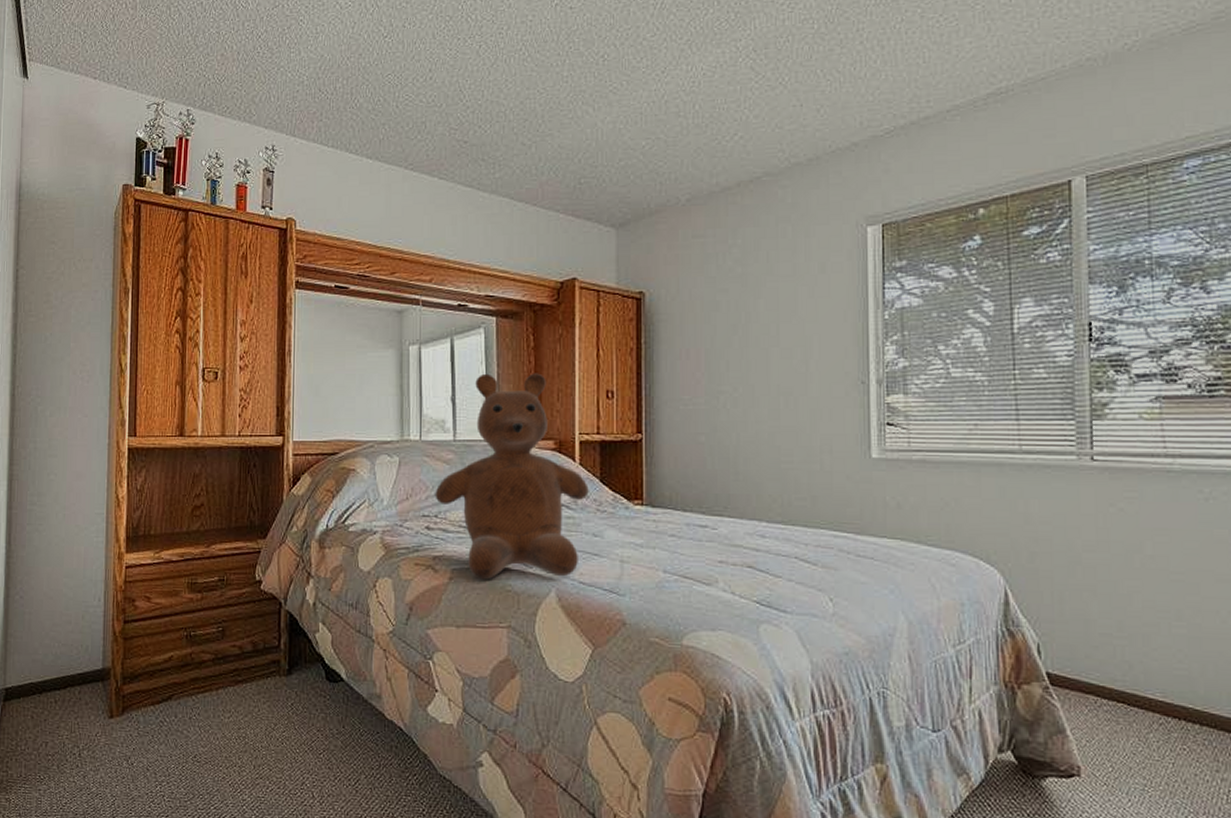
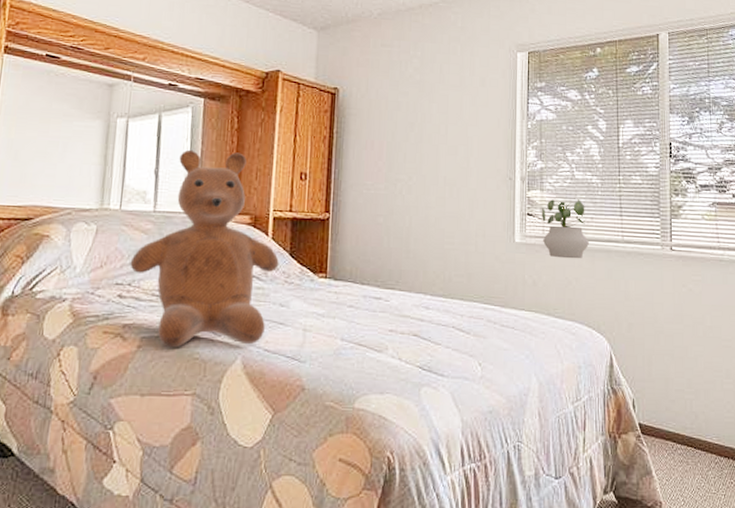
potted plant: none [905,401,974,476] -> present [541,198,590,259]

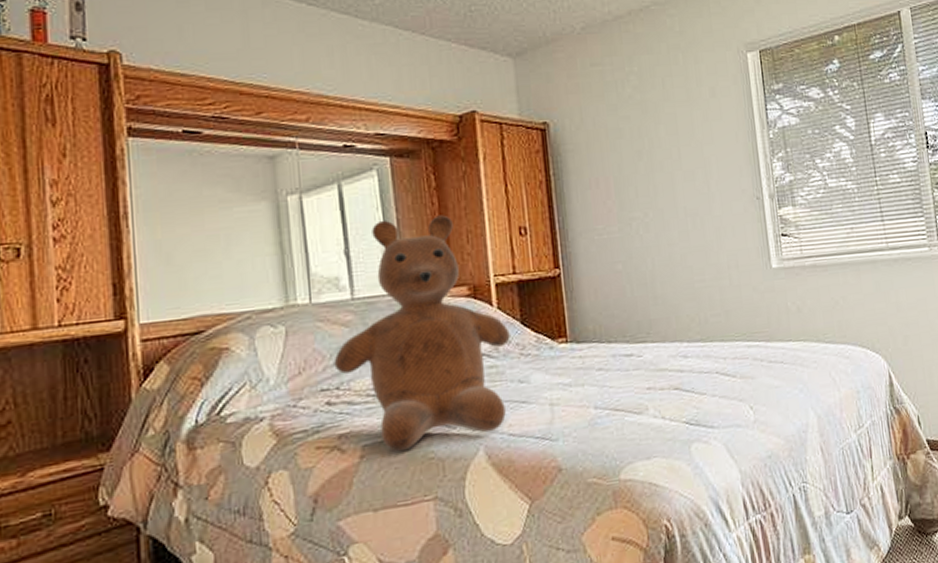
potted plant: present [541,198,590,259] -> none [796,208,853,278]

